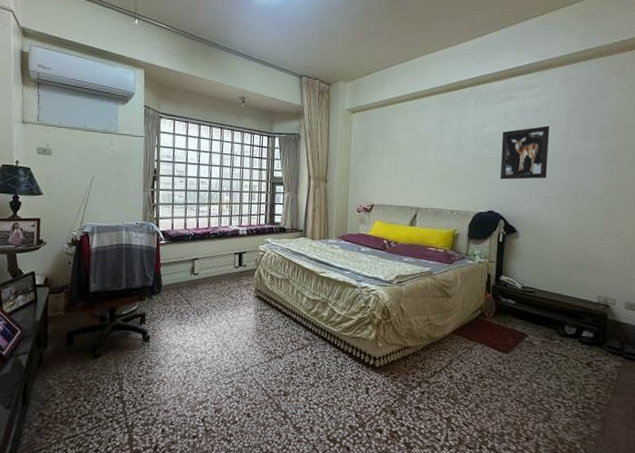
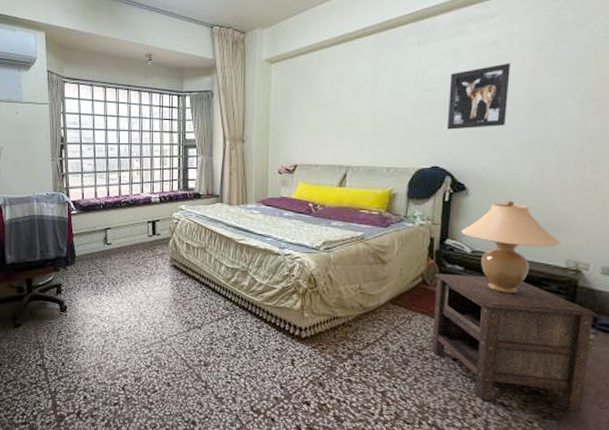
nightstand: none [490,307,625,434] -> present [432,274,599,413]
table lamp: none [513,242,593,326] -> present [461,200,560,295]

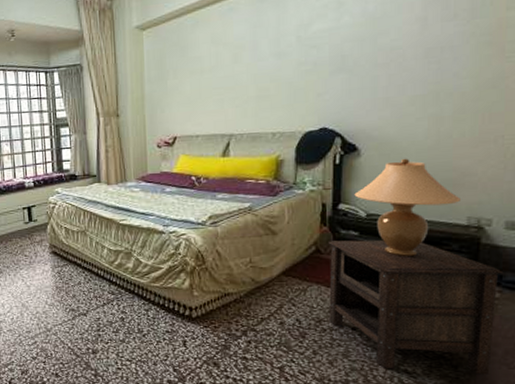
wall art: present [446,63,511,130] -> none [333,10,399,88]

